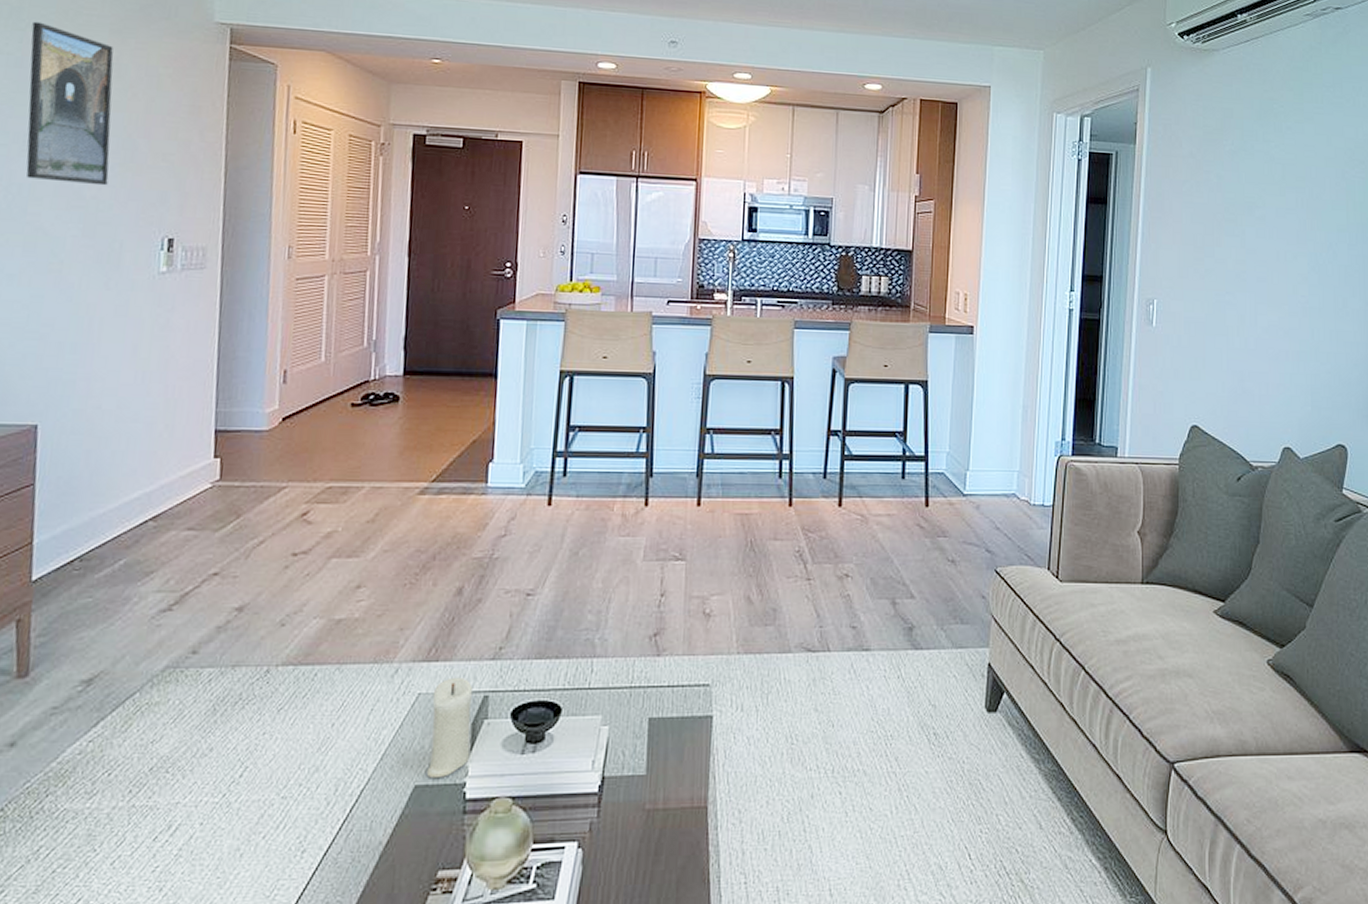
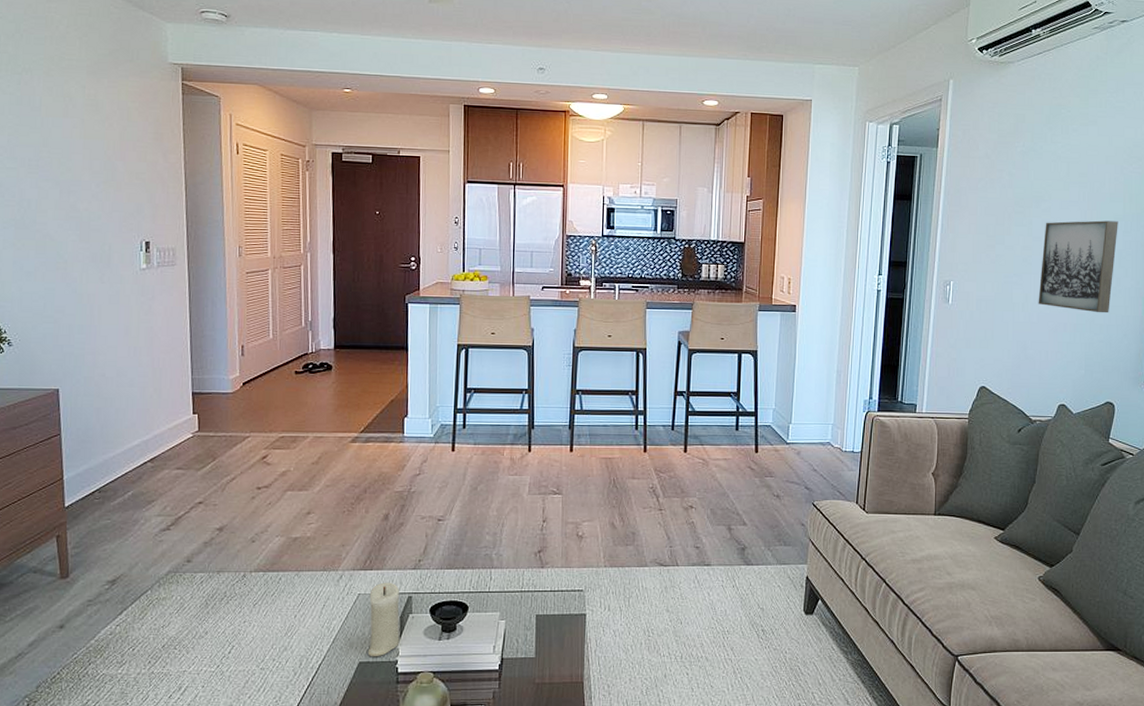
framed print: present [25,21,114,186] -> none [26,66,96,200]
wall art: none [1255,231,1342,339] -> present [1038,220,1118,313]

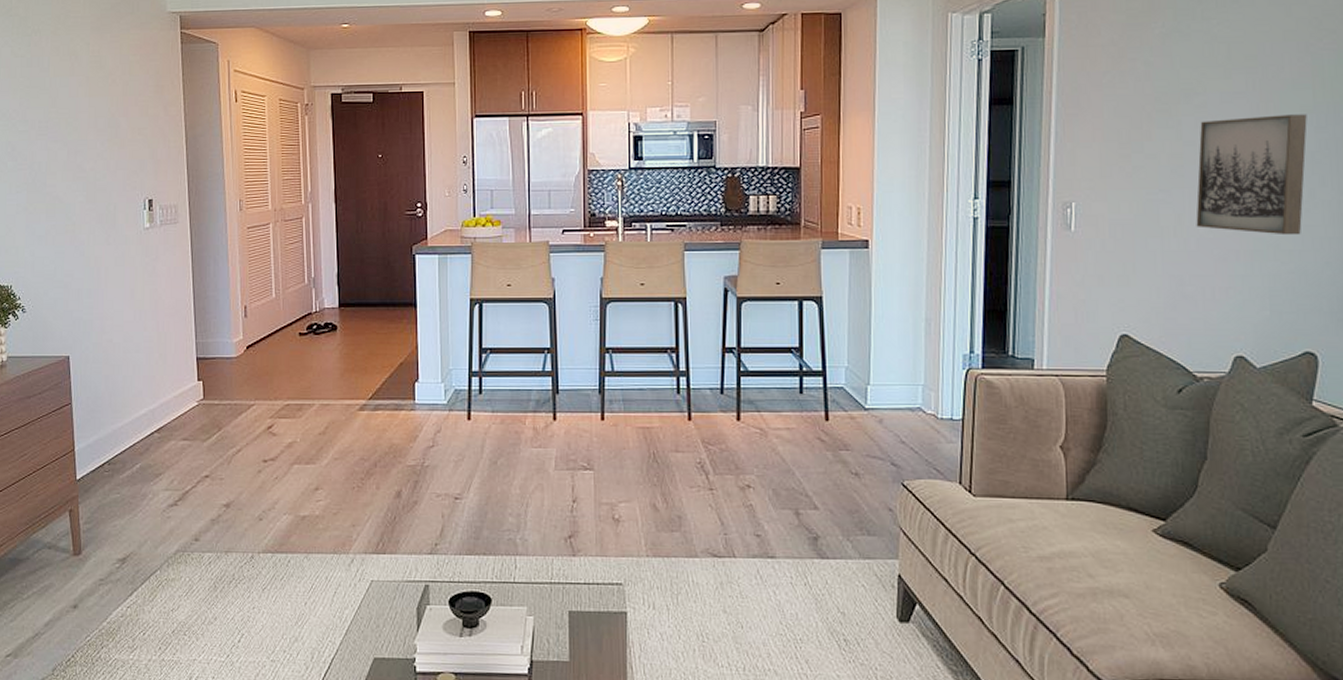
candle: present [367,582,399,657] -> none [382,568,416,653]

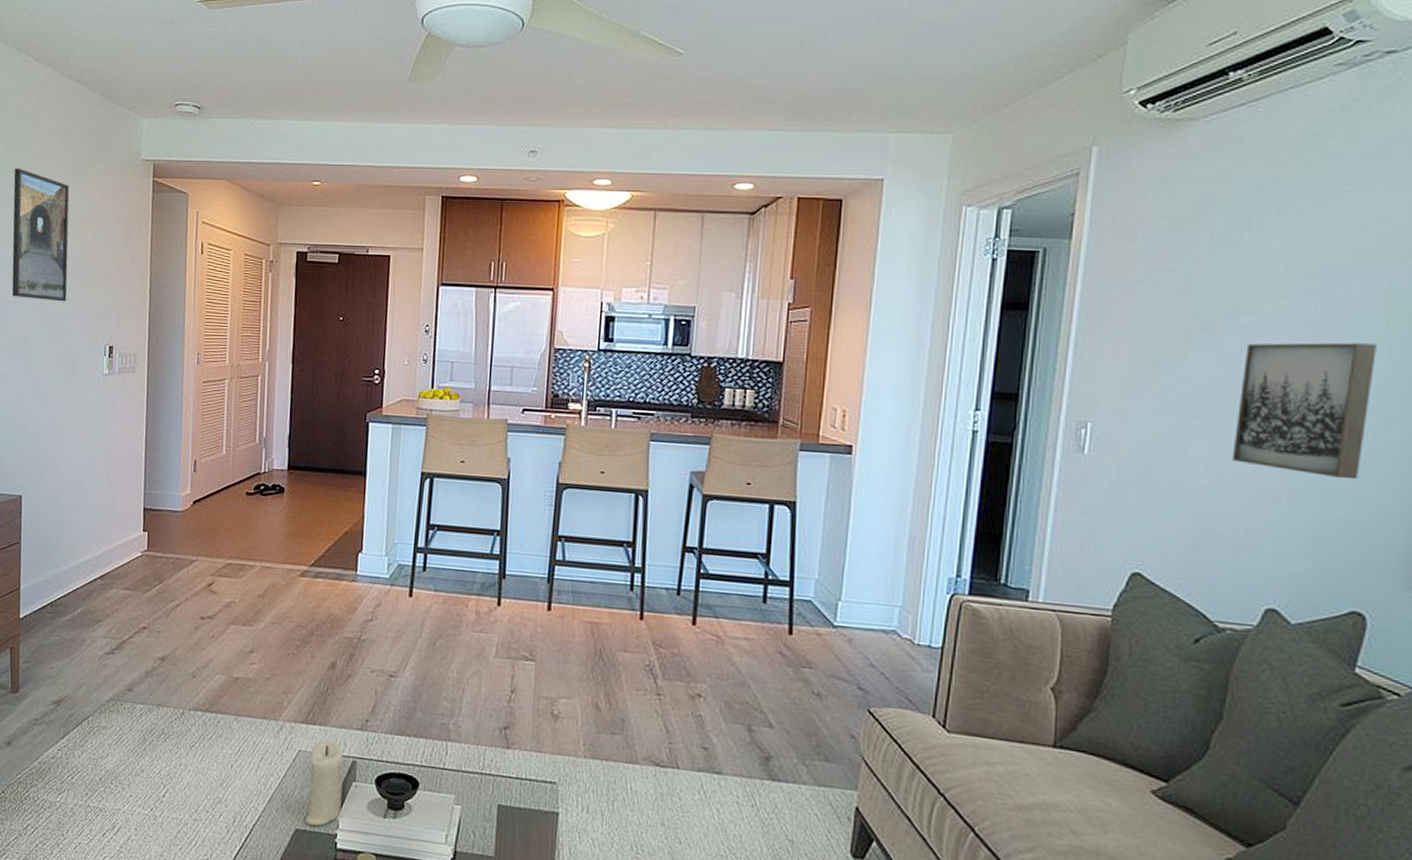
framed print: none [36,27,101,159] -> present [11,168,70,302]
candle: none [382,568,416,653] -> present [304,740,343,826]

